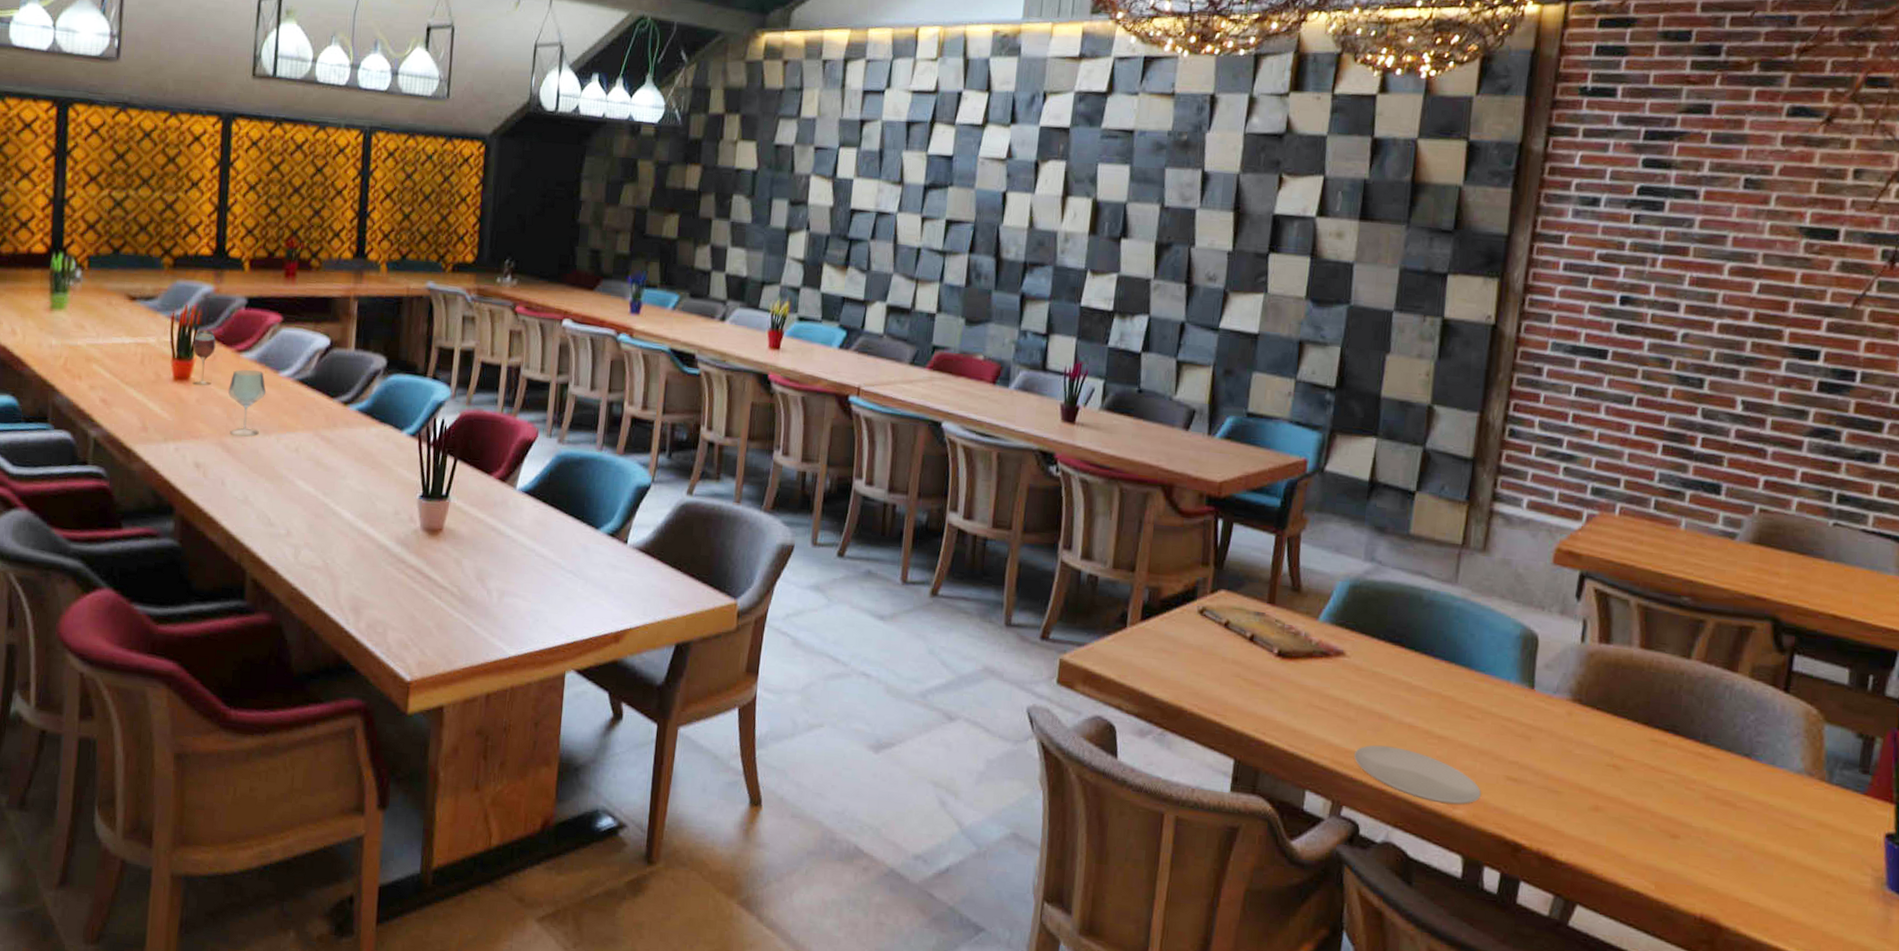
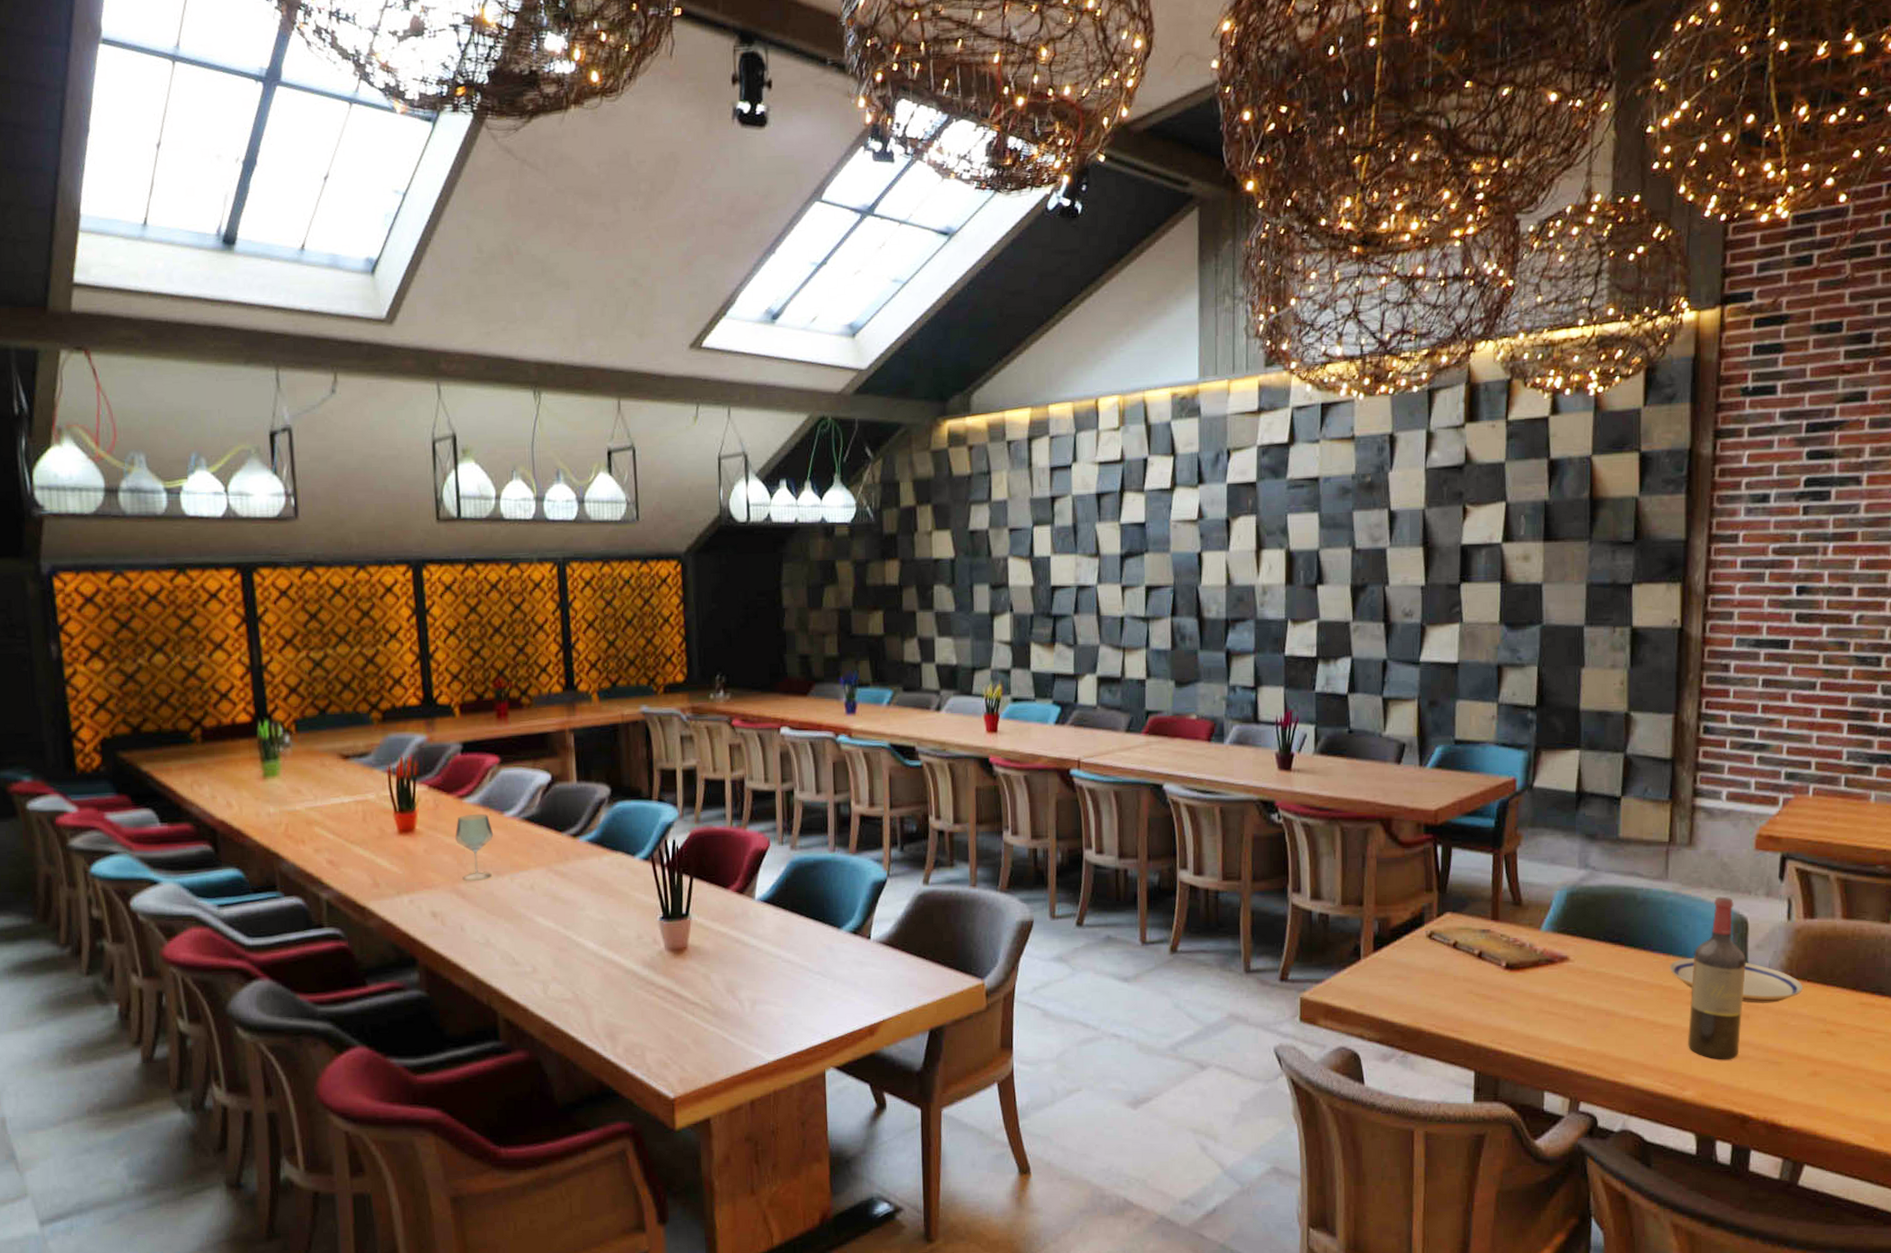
wineglass: present [192,330,216,386] -> none [413,780,438,836]
plate: present [1353,745,1481,805] -> none [1586,1040,1707,1088]
plate: none [1451,669,1592,728] -> present [1670,958,1804,1003]
wine bottle: none [1463,608,1533,782] -> present [1688,896,1746,1059]

